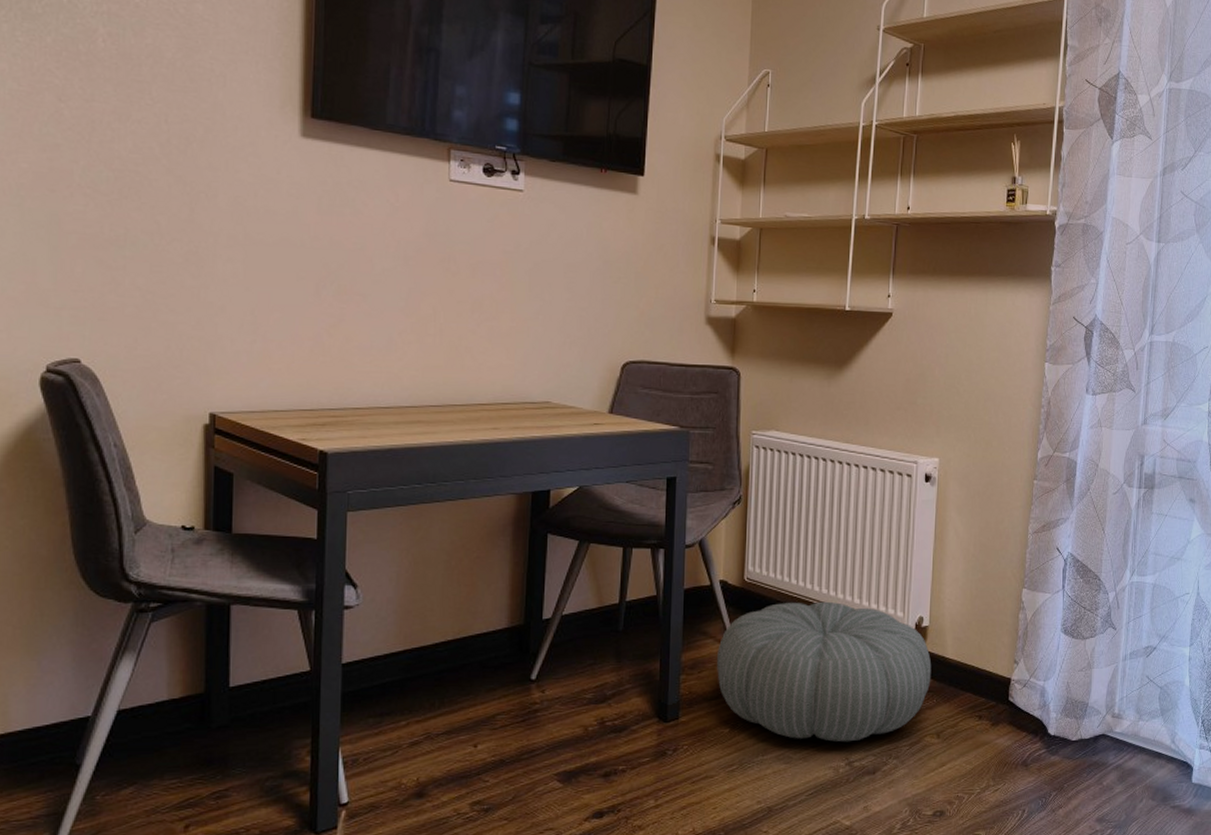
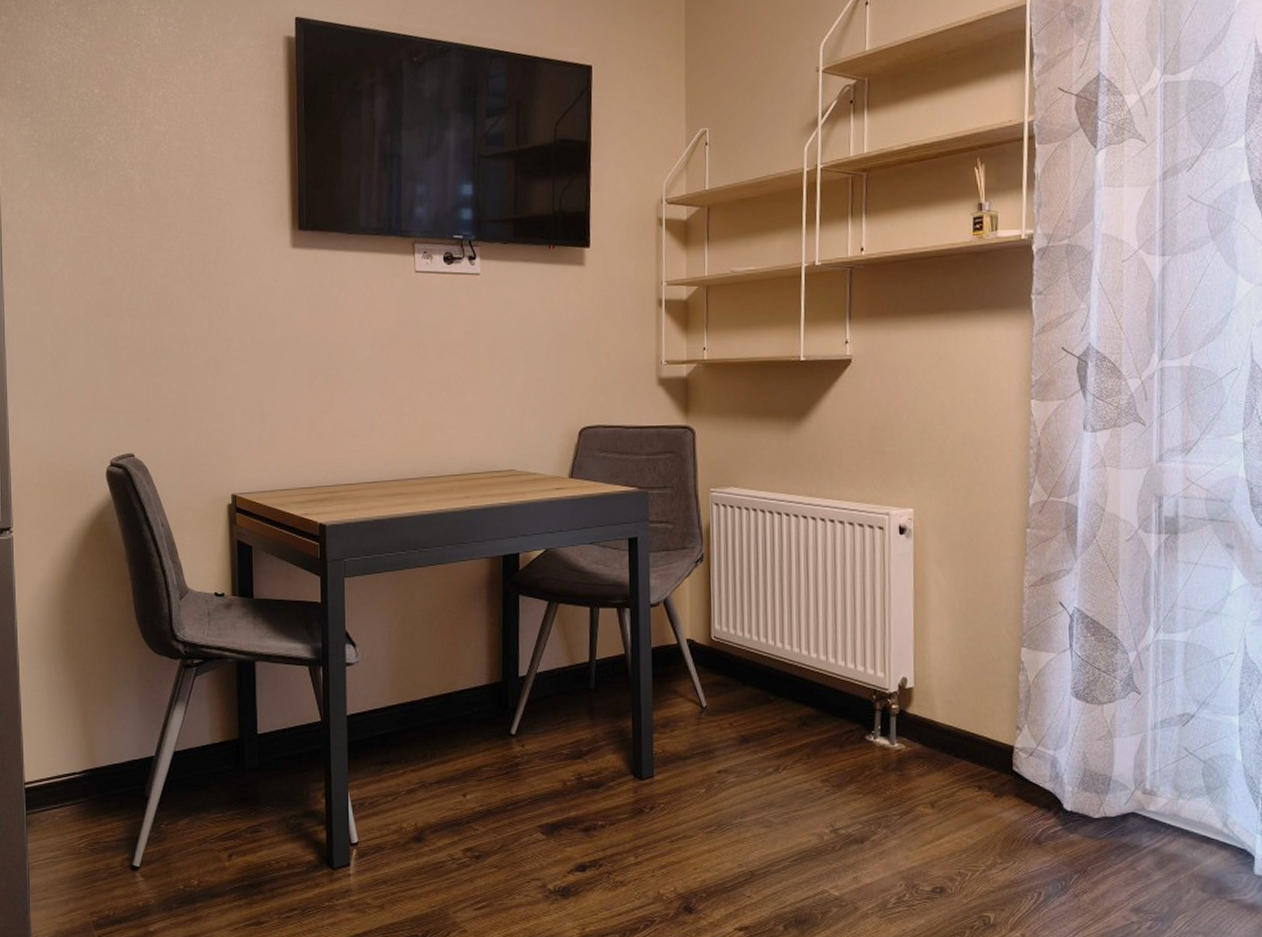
pouf: present [717,601,932,742] -> none [689,660,920,808]

